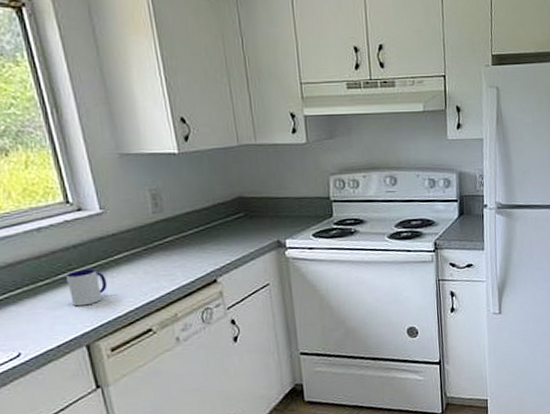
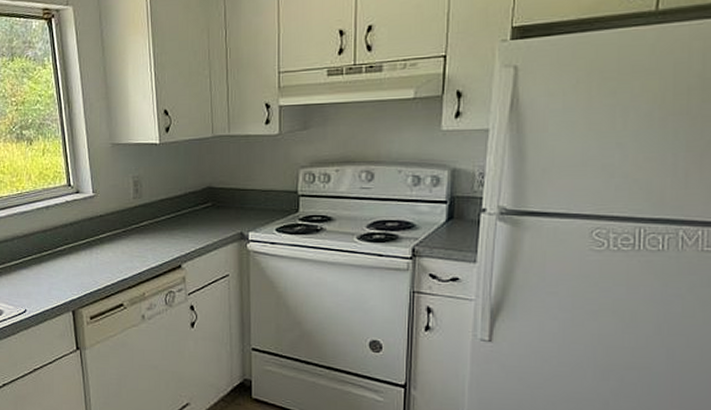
mug: present [66,268,108,307] -> none [63,244,93,276]

